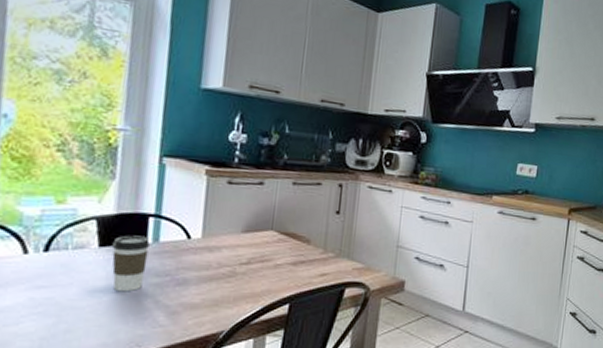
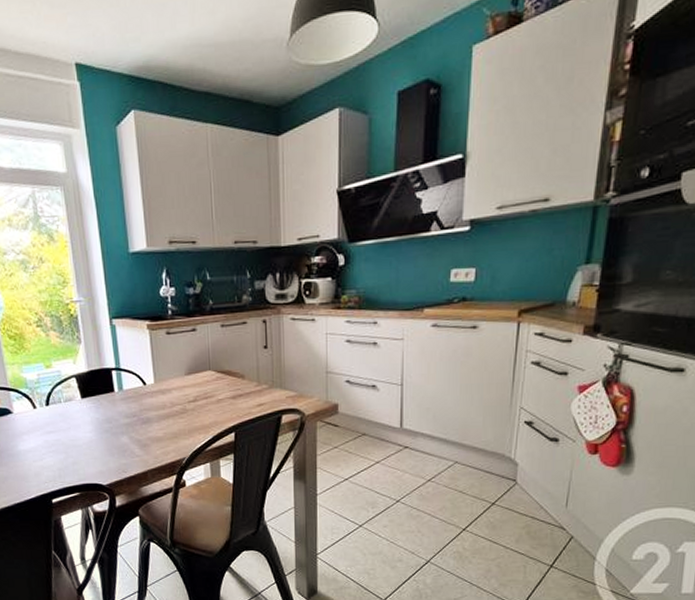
coffee cup: present [112,235,150,292] -> none [90,386,118,432]

